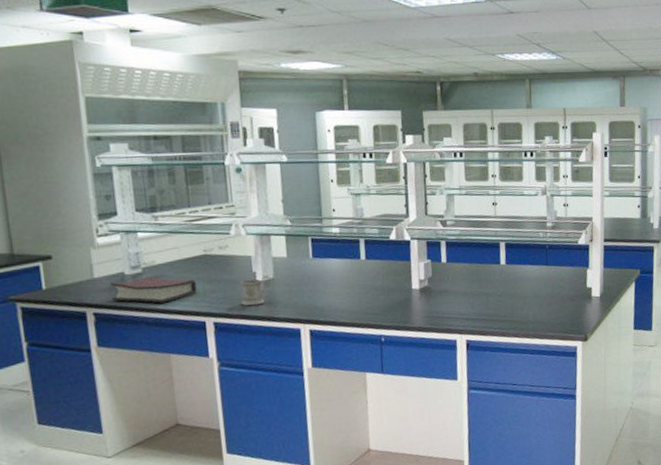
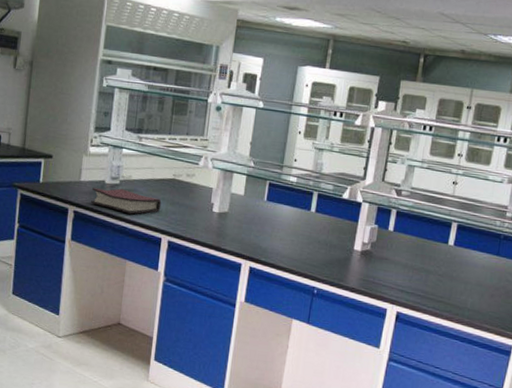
mug: present [240,275,274,306] -> none [195,207,228,234]

